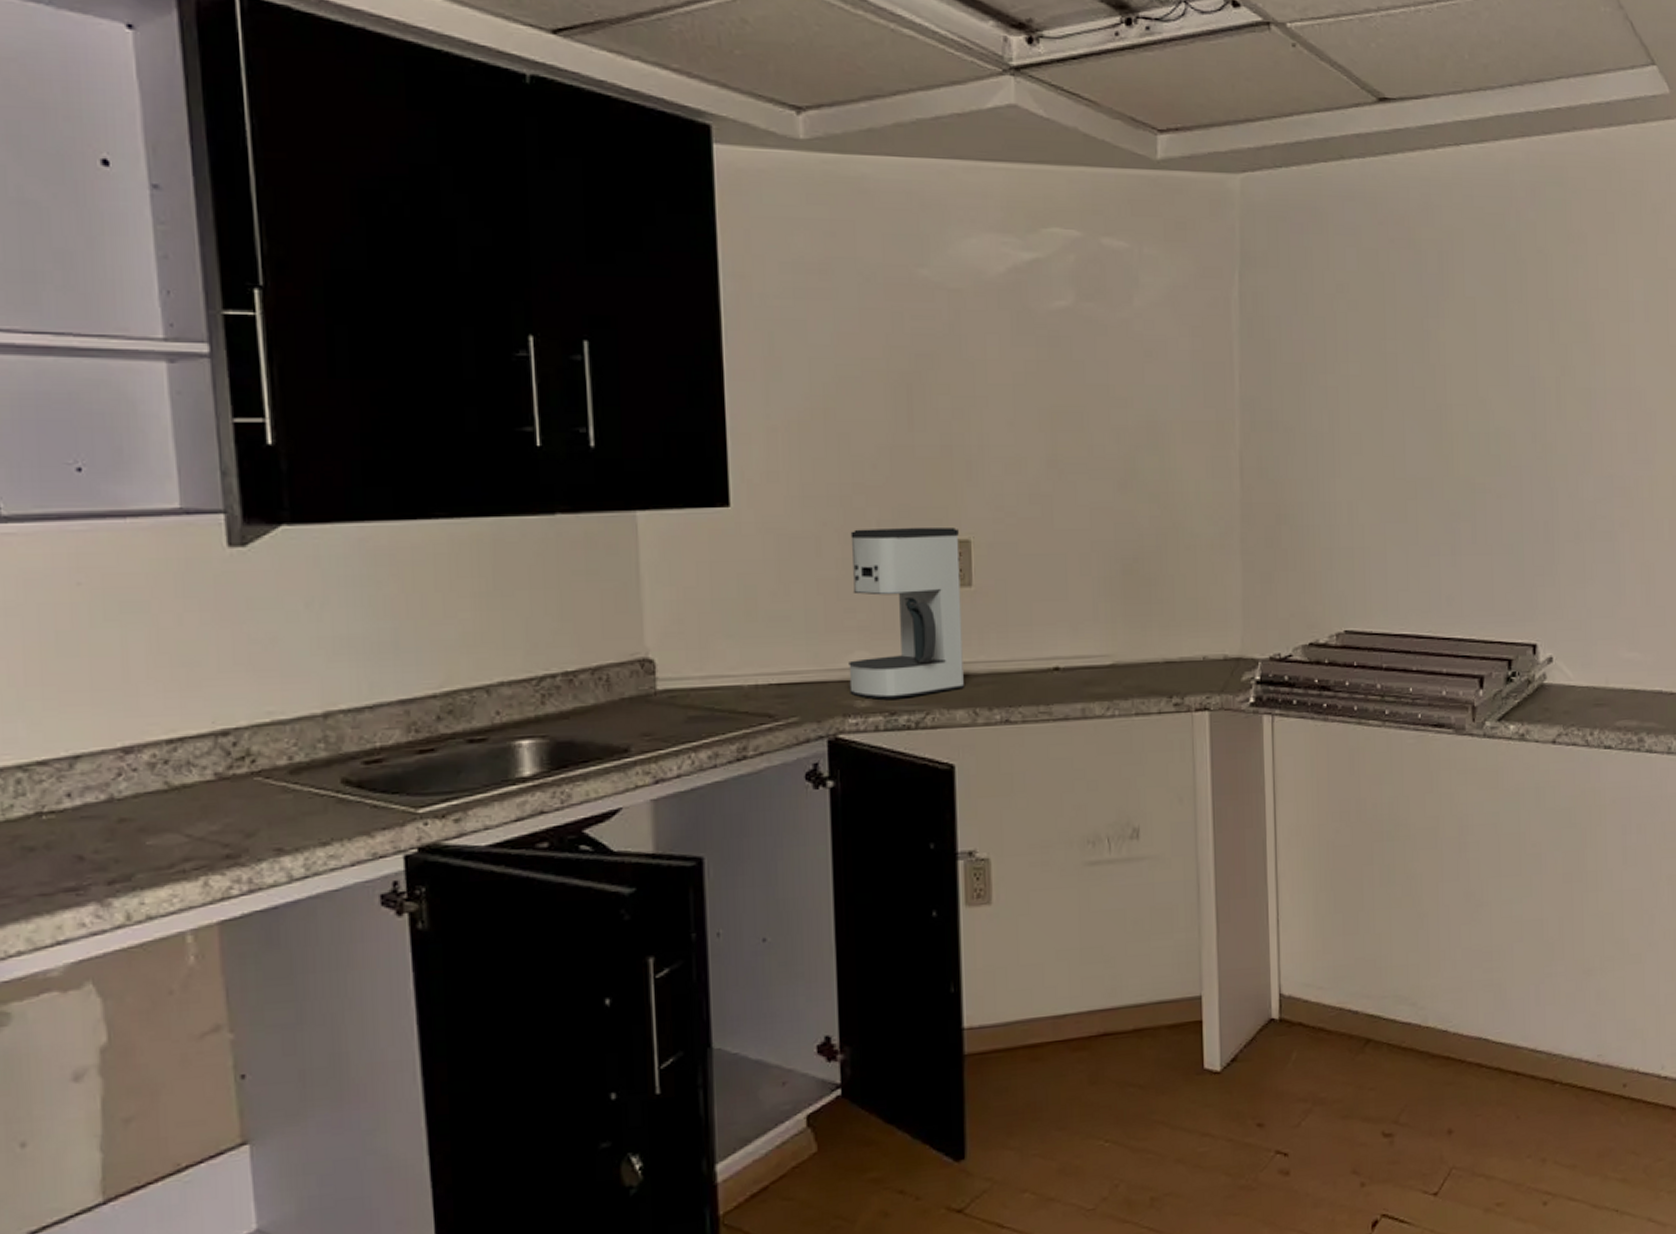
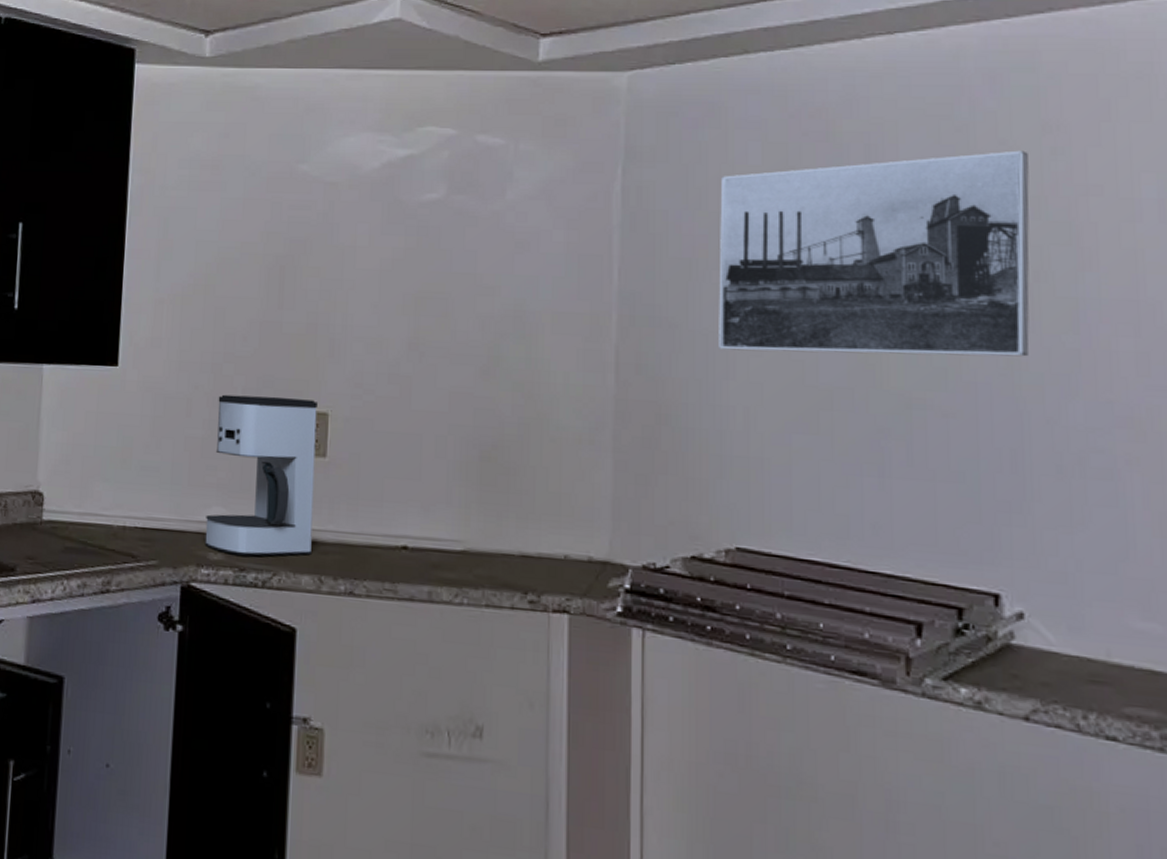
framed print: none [1324,258,1559,449] -> present [719,150,1030,357]

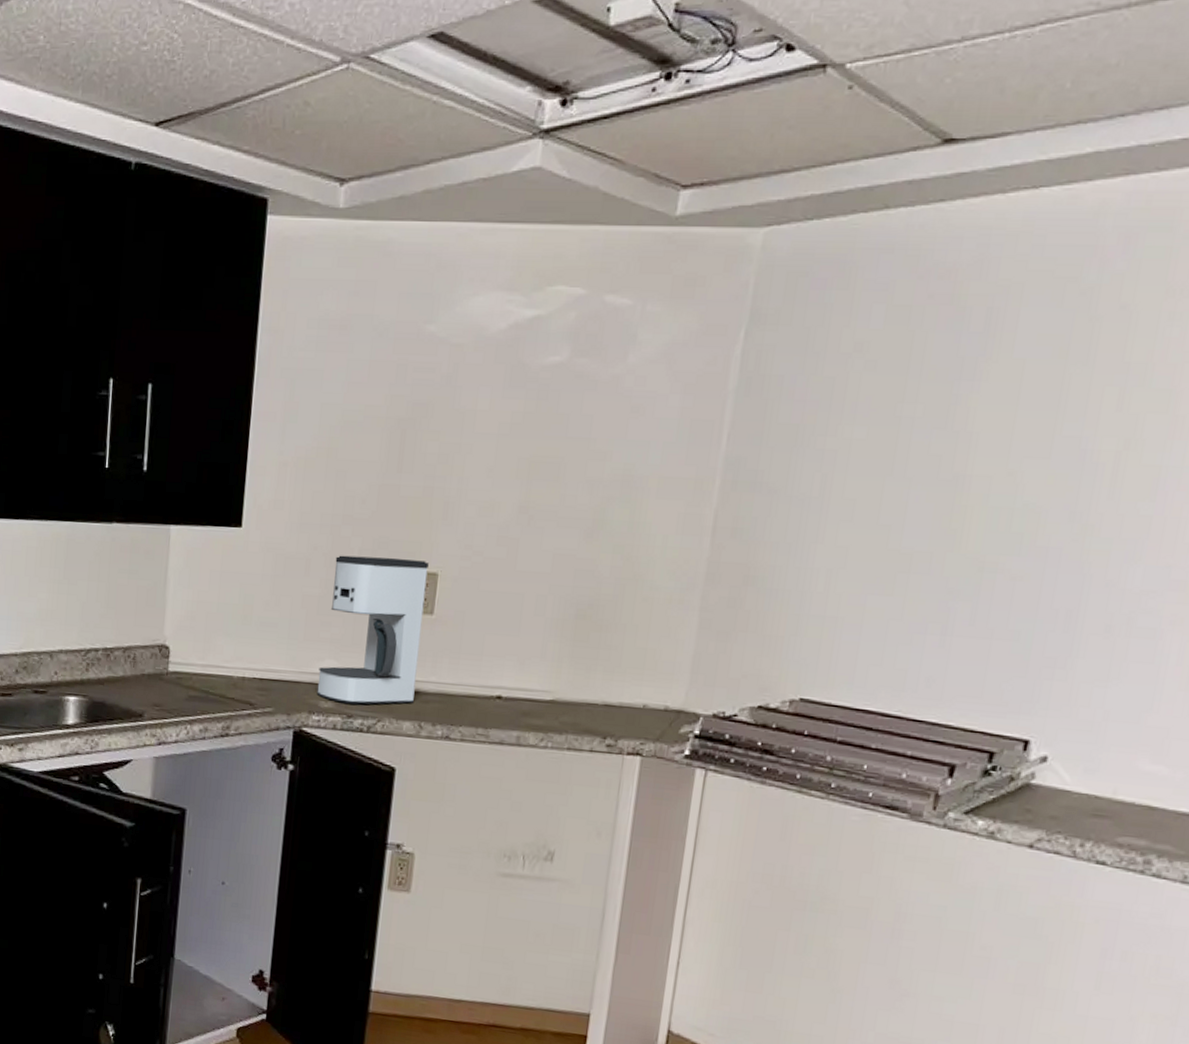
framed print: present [719,150,1030,357] -> none [812,315,1146,523]

